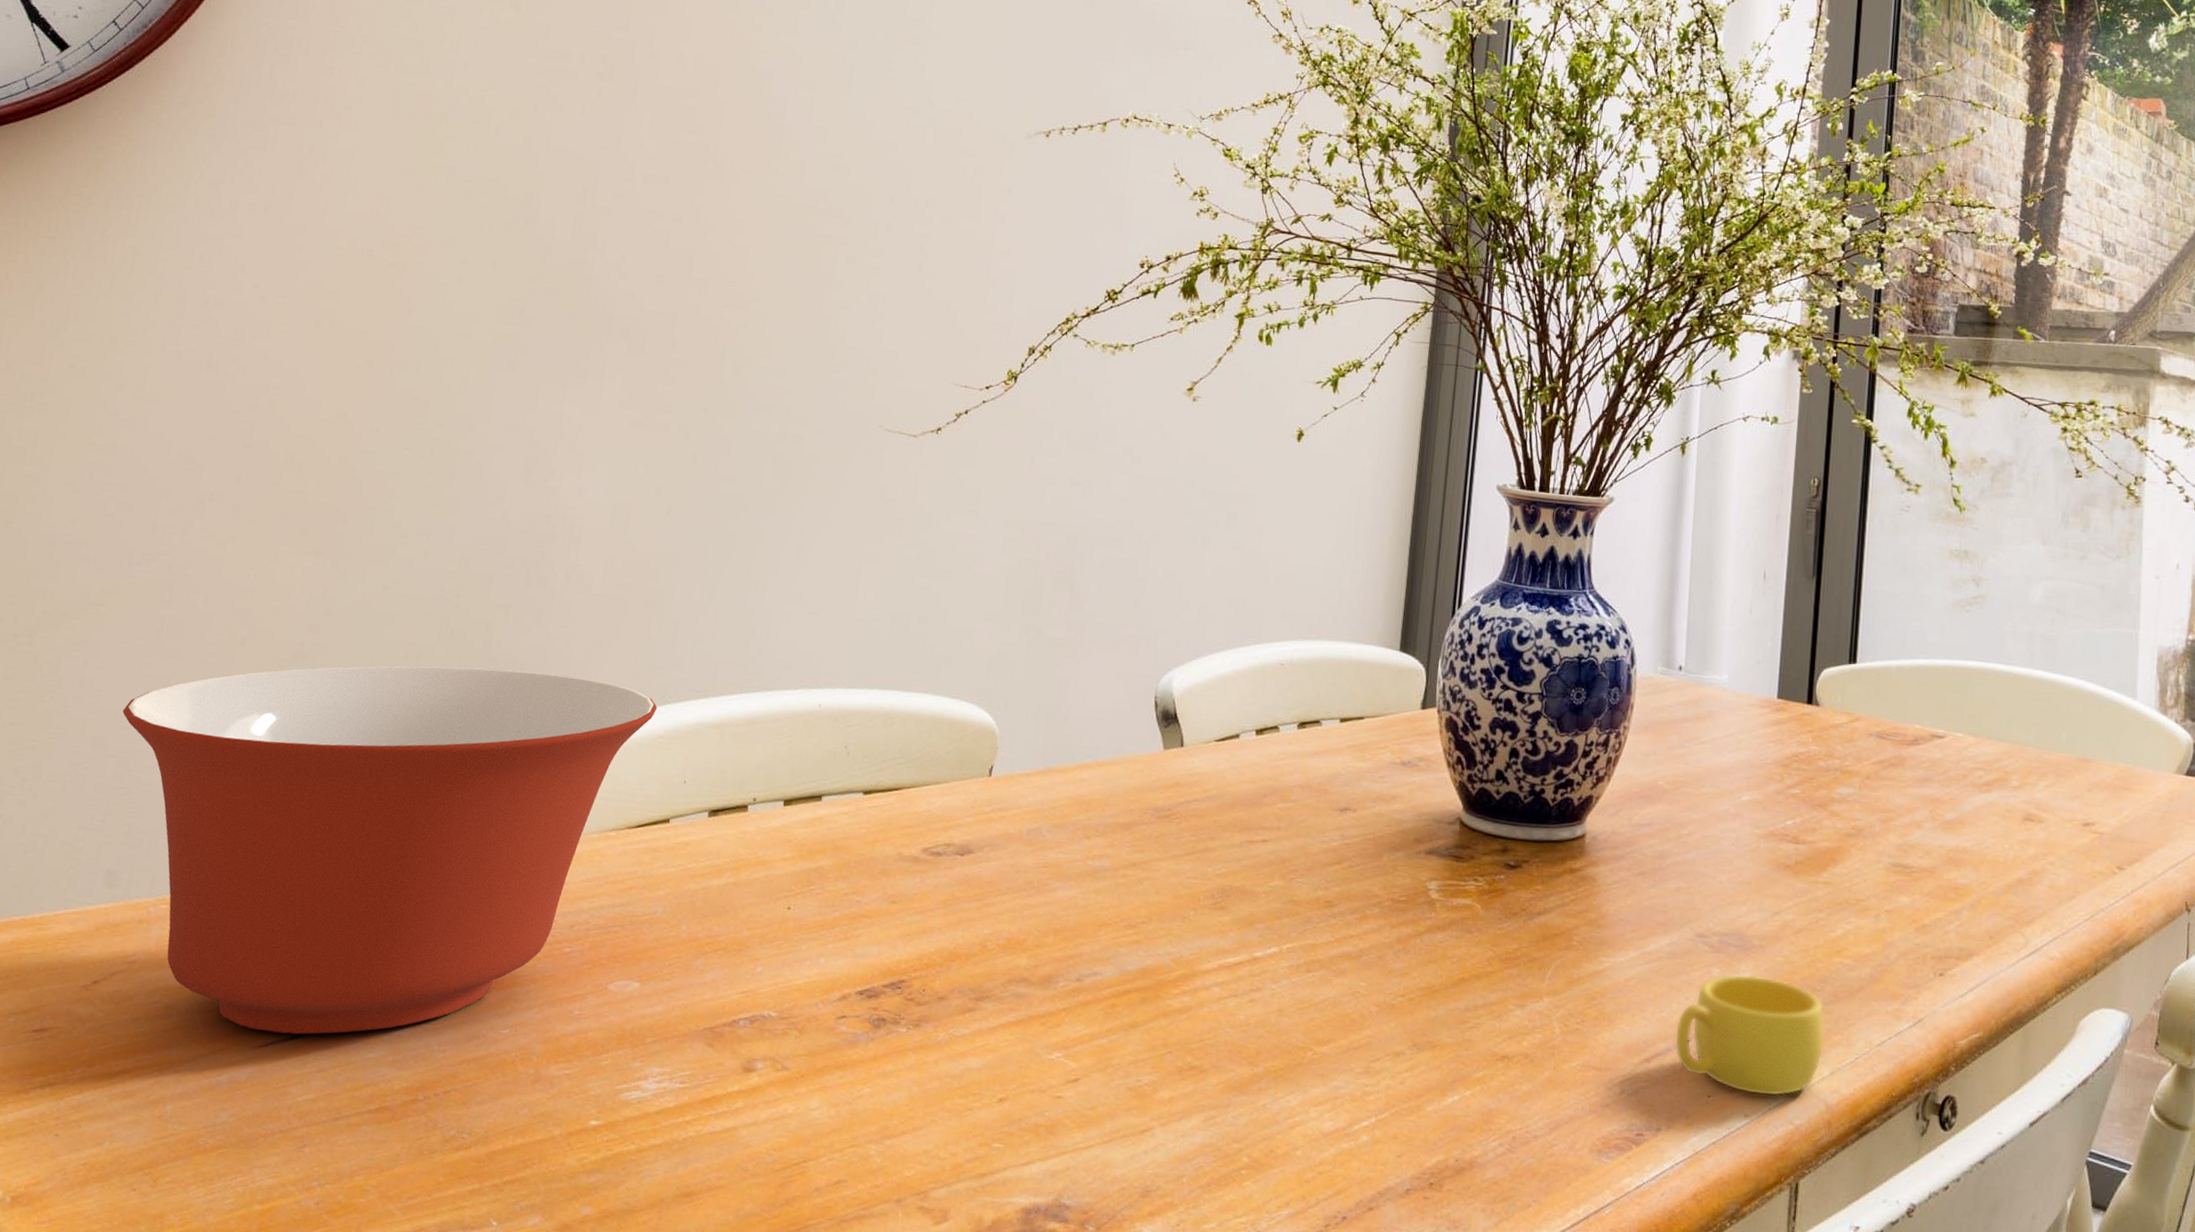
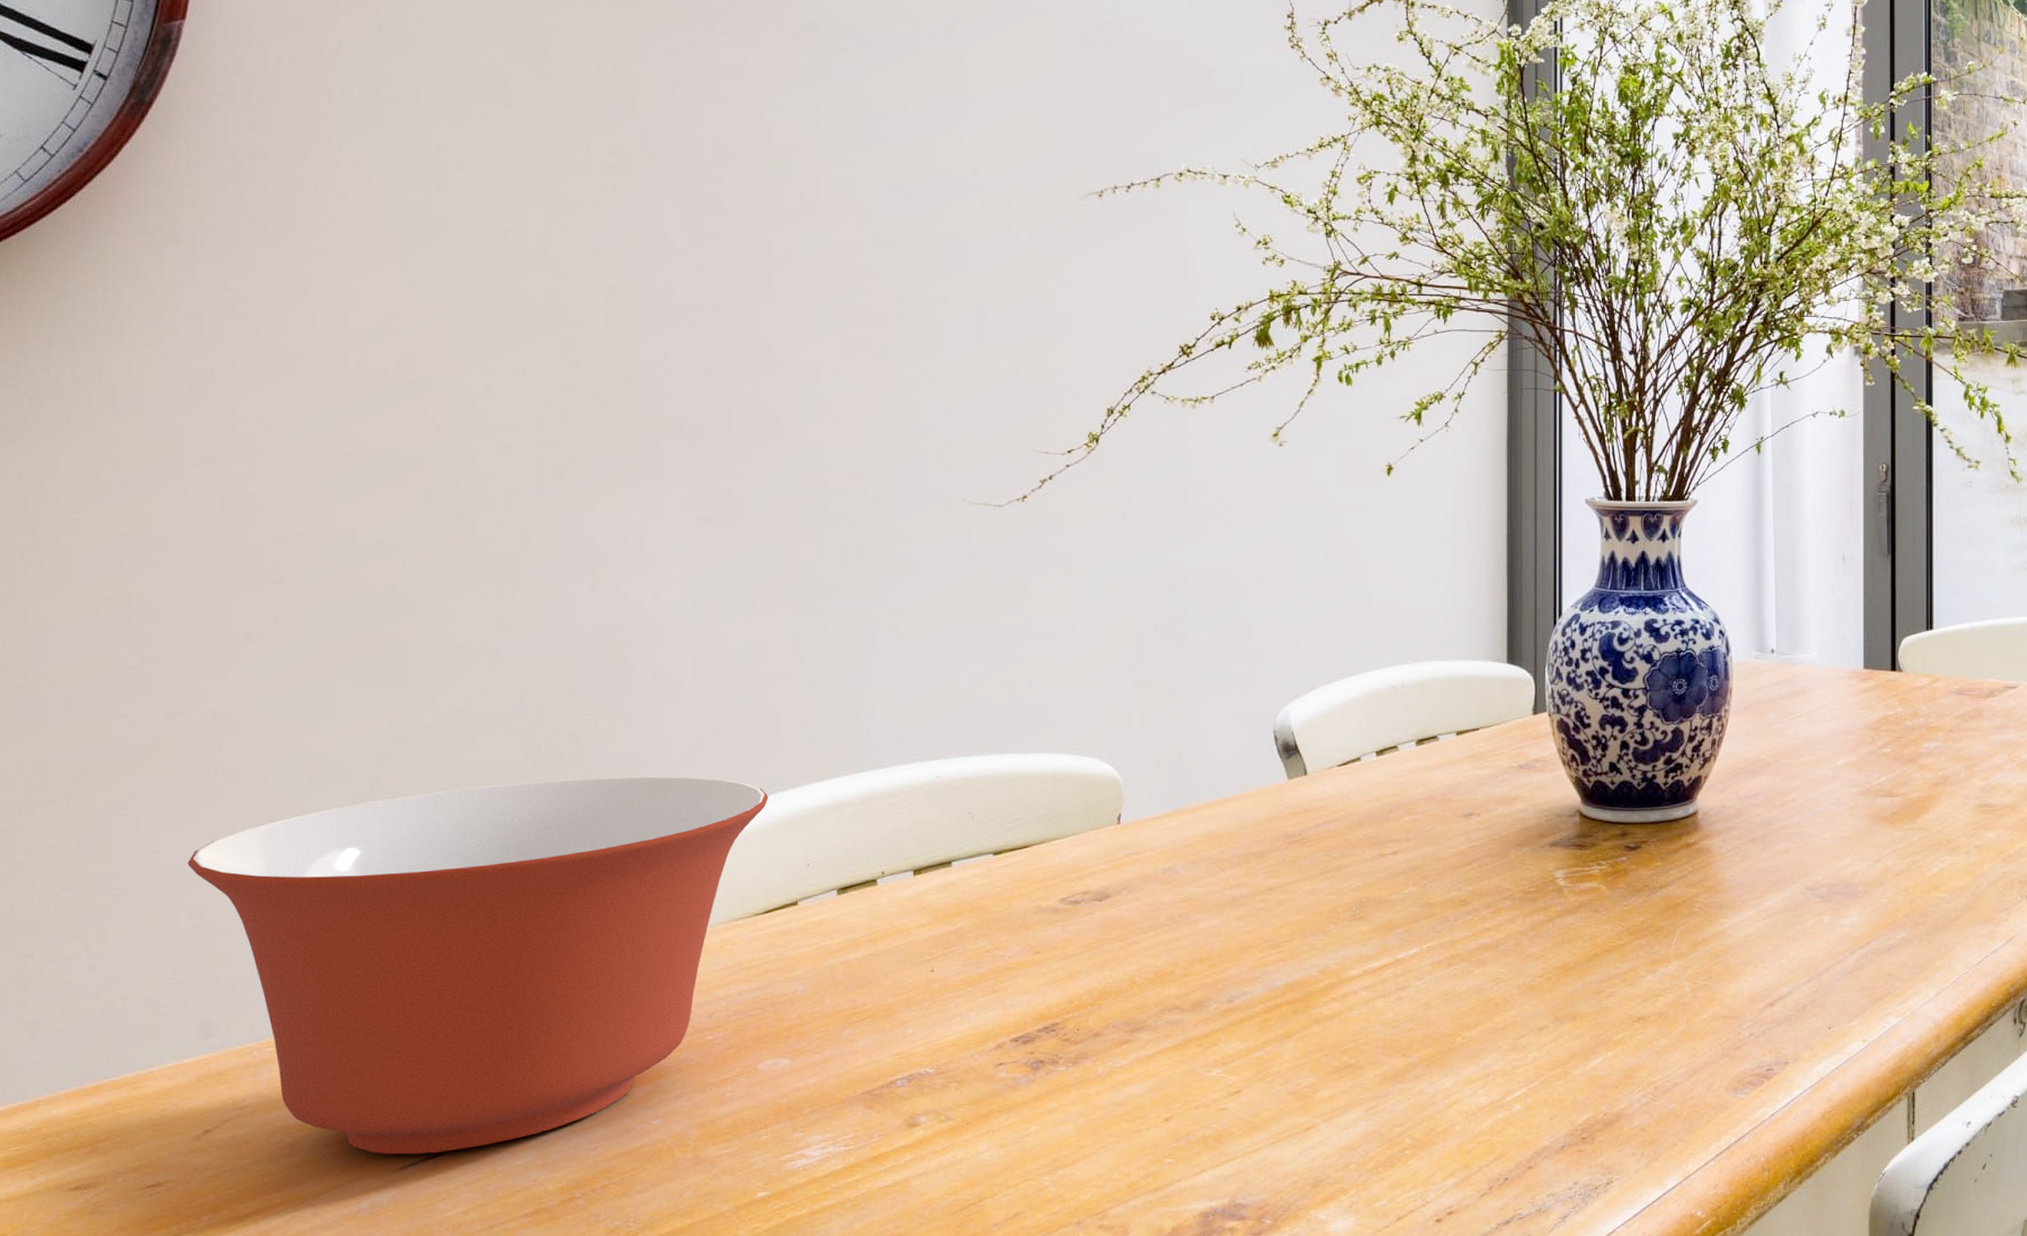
cup: present [1674,974,1826,1097] -> none [1794,917,1929,1022]

